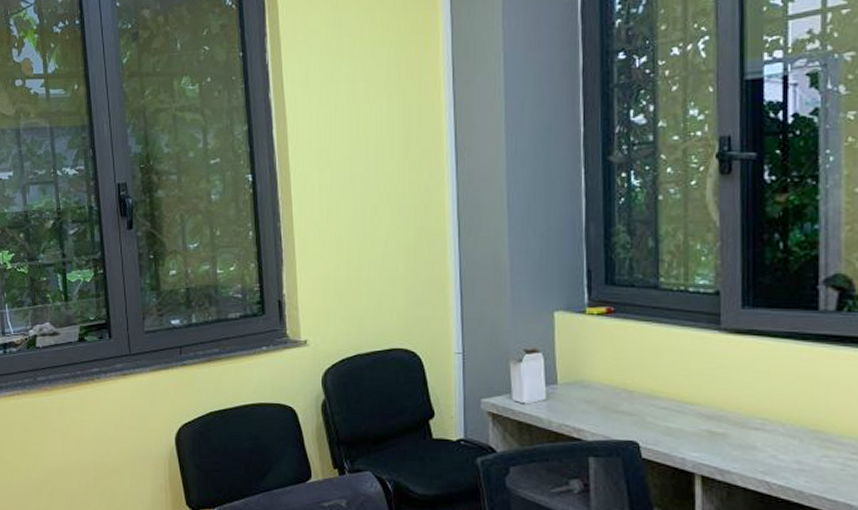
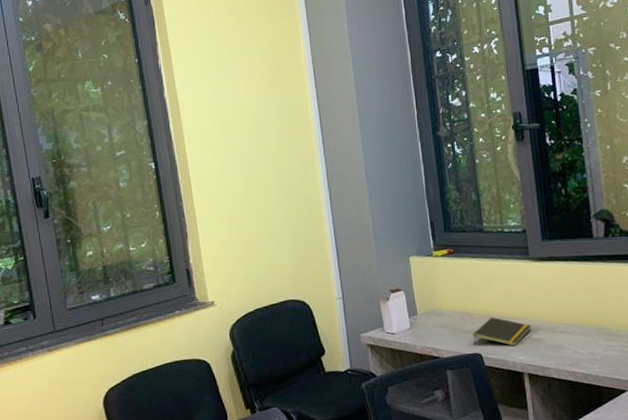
notepad: none [629,397,714,438] -> present [472,316,532,346]

